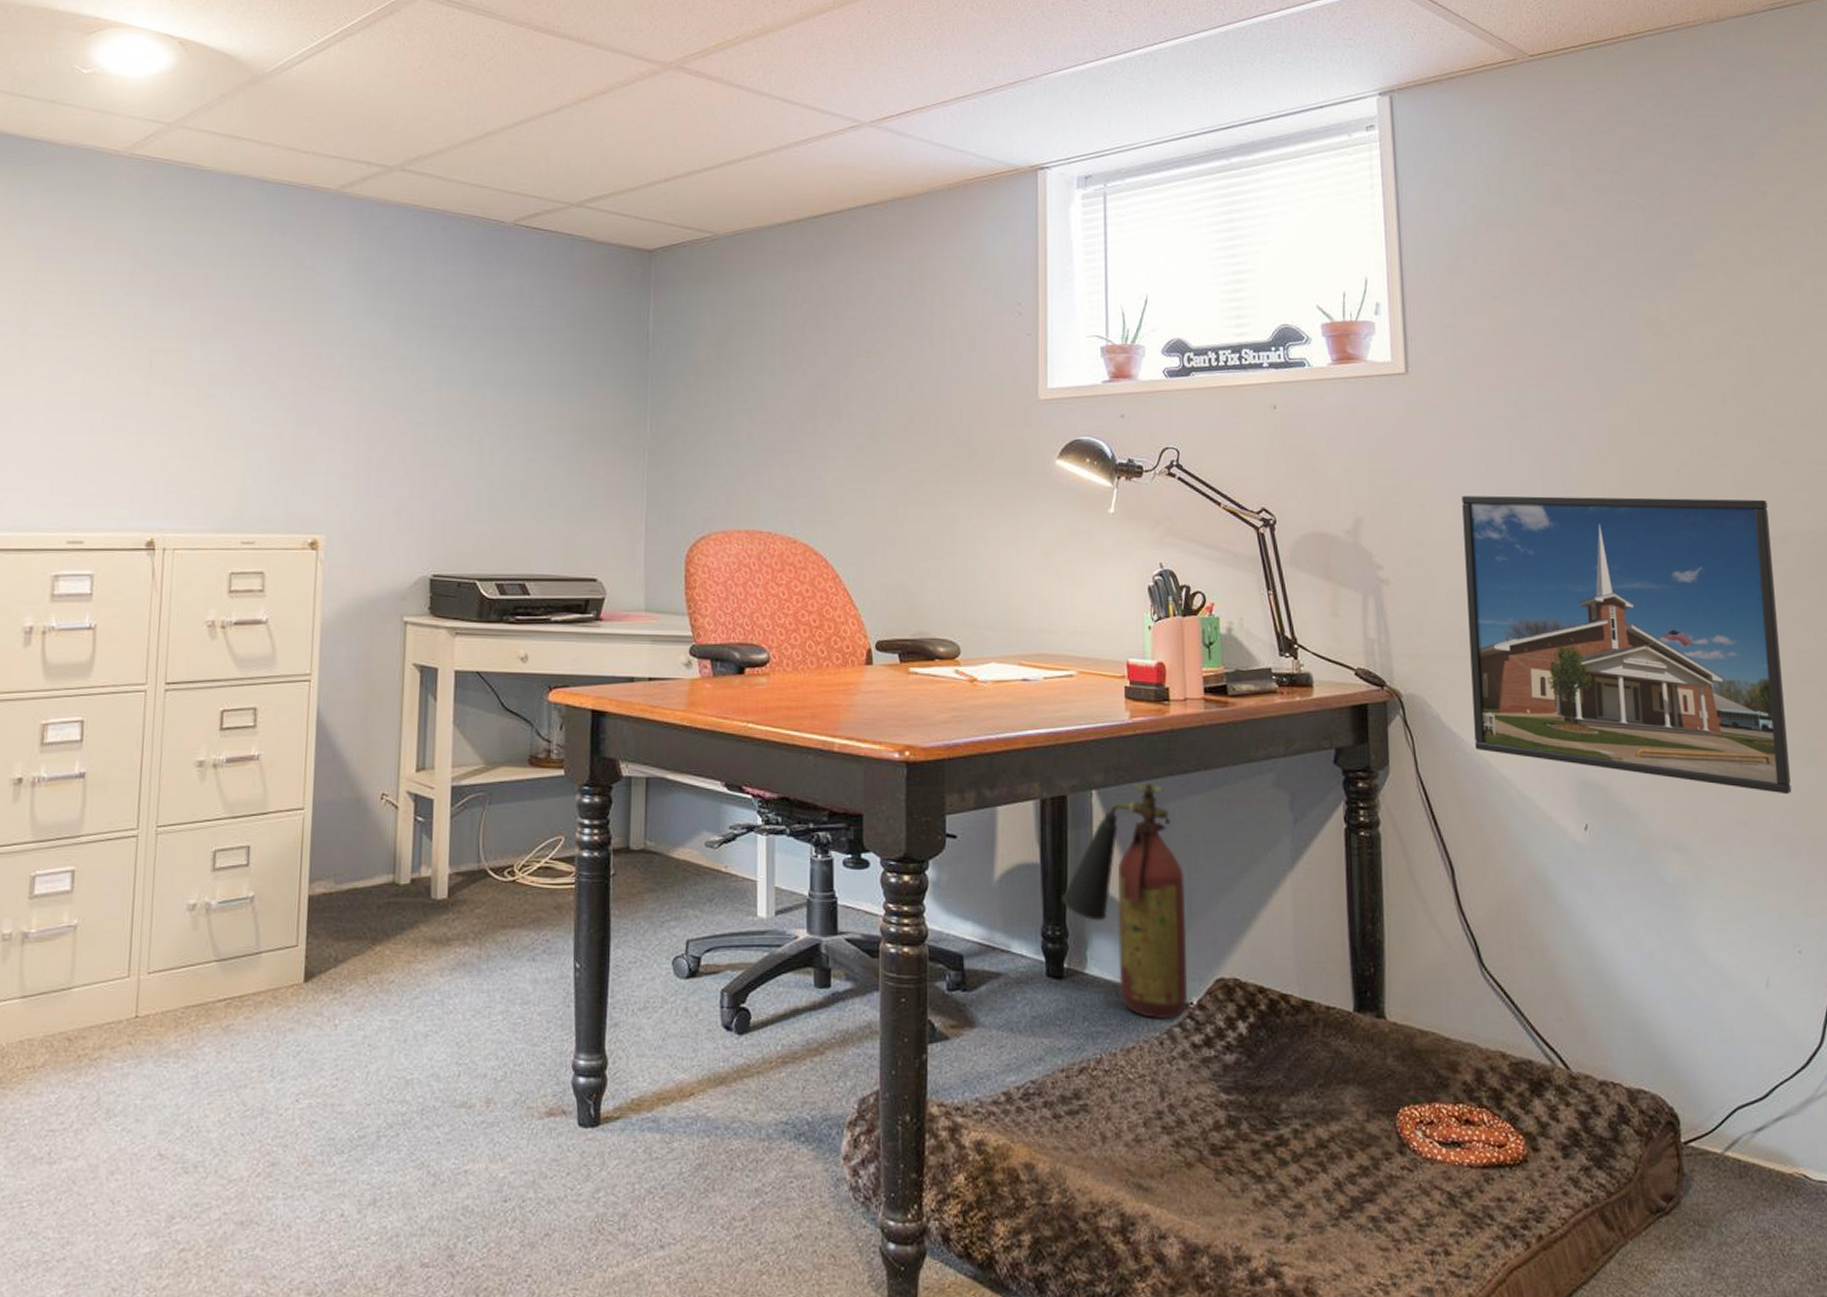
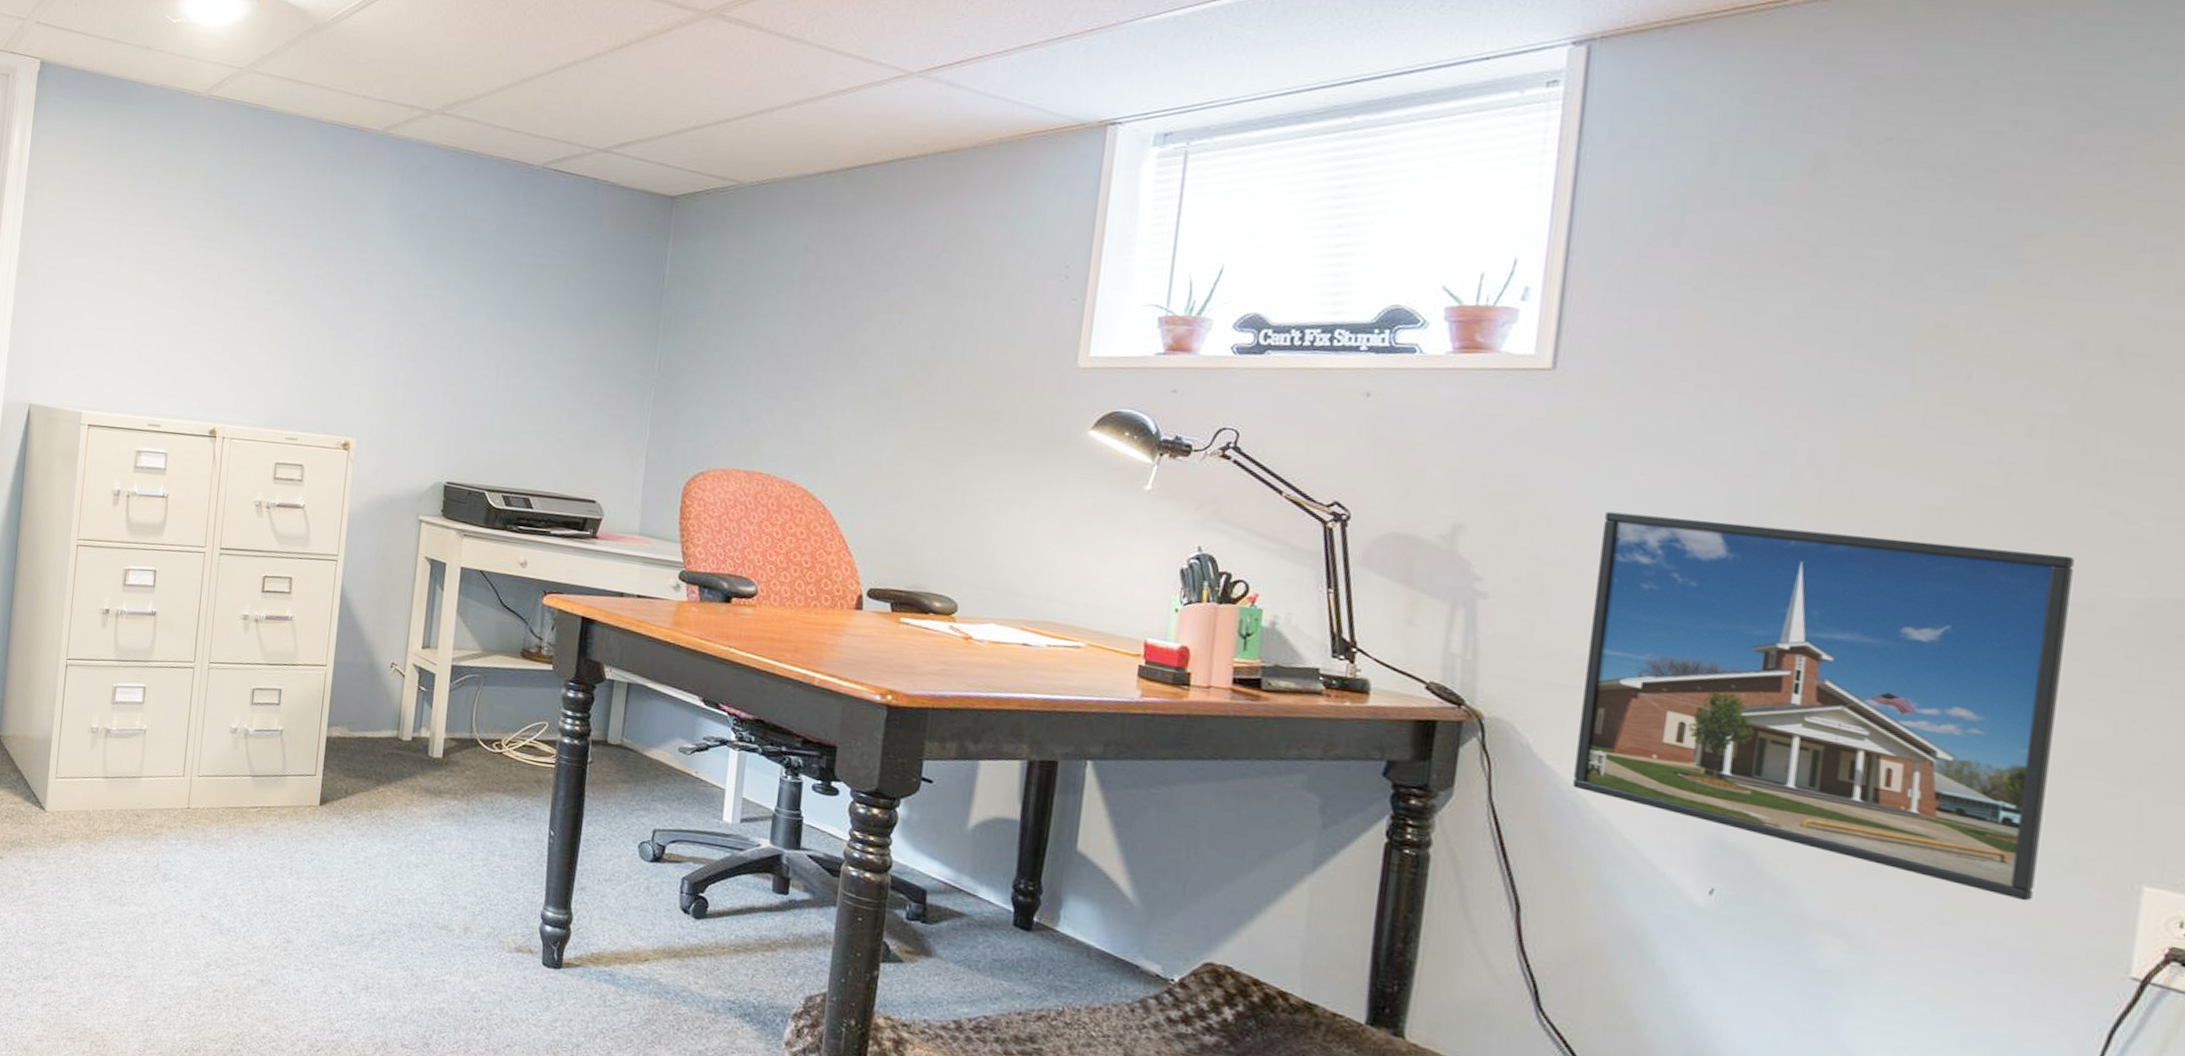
fire extinguisher: present [1061,782,1187,1020] -> none [1039,761,1182,991]

